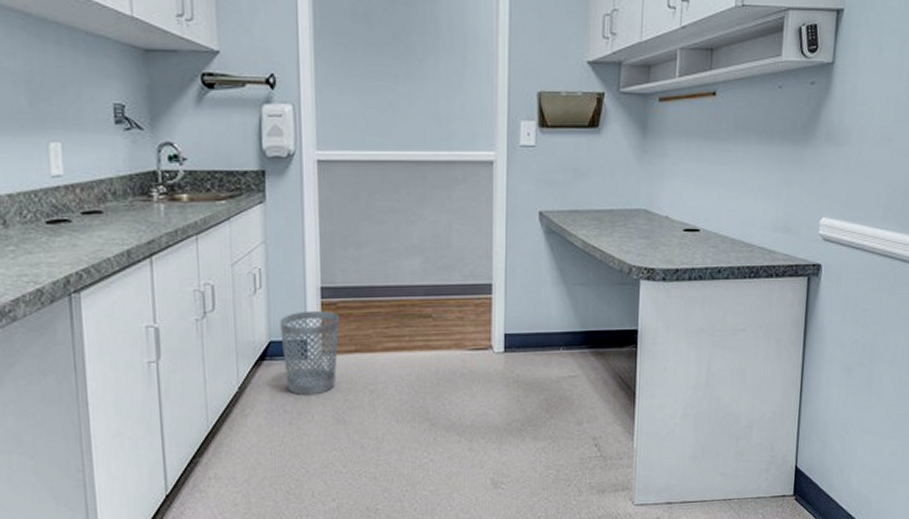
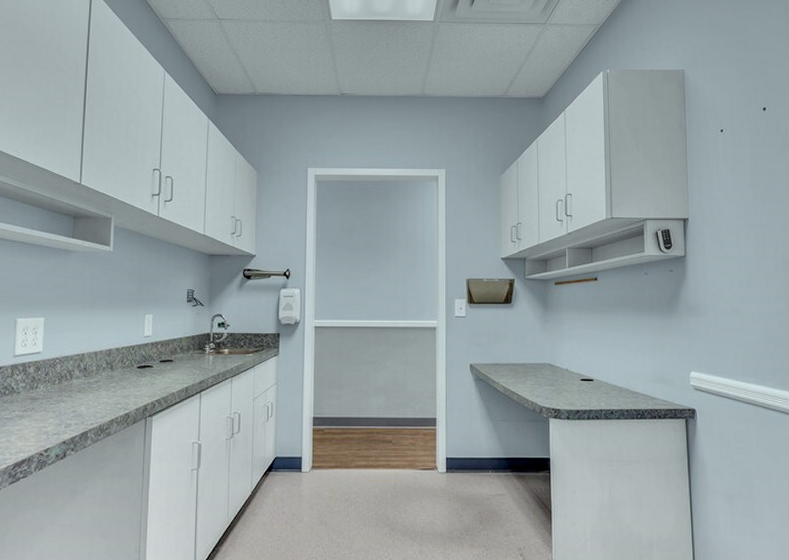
wastebasket: present [280,310,340,396] -> none [283,434,326,501]

